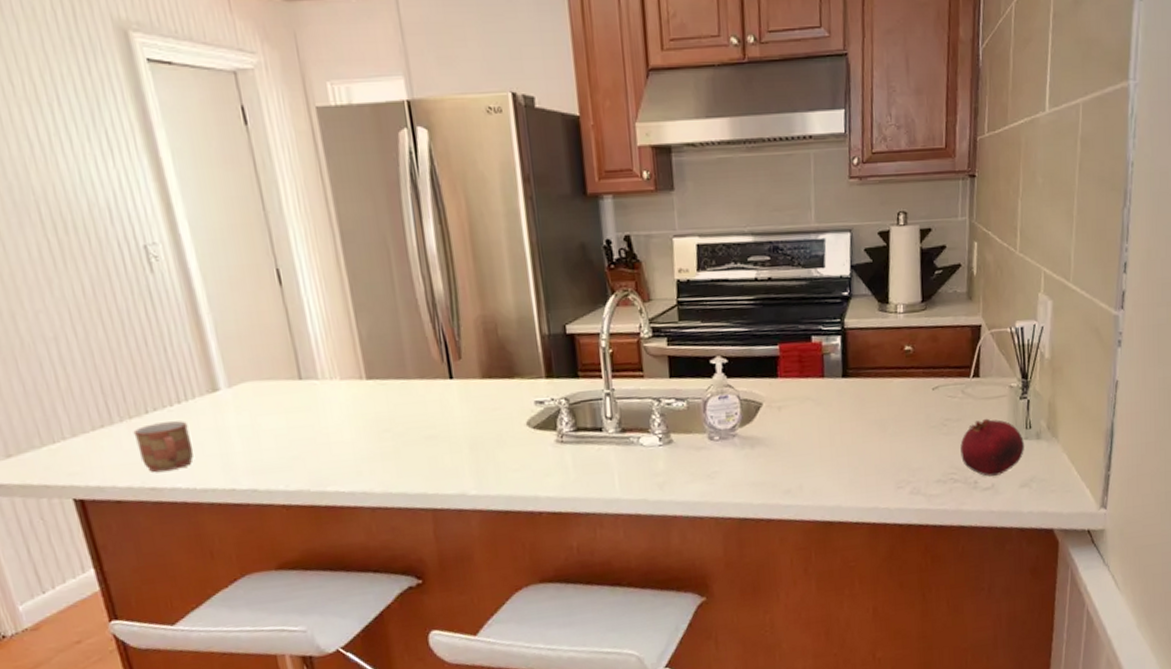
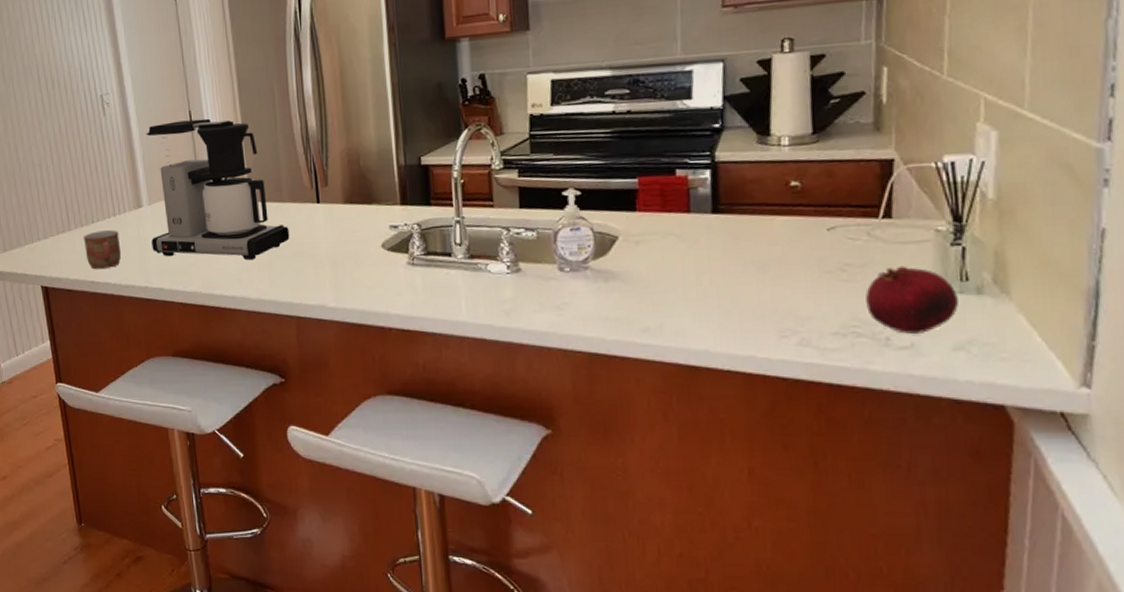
coffee maker: none [217,278,419,451] -> present [146,118,290,261]

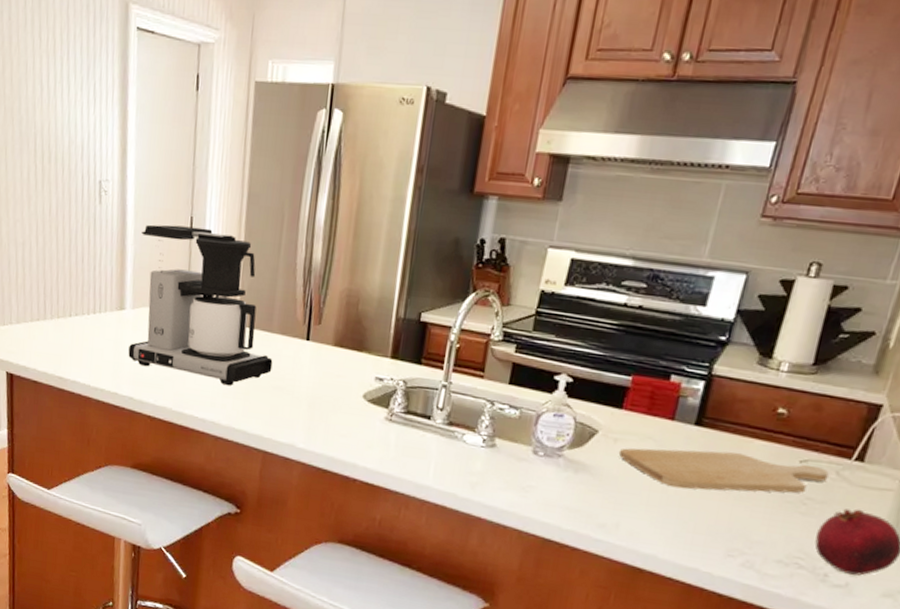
mug: present [83,230,122,270] -> none [57,325,96,367]
chopping board: none [643,231,860,279] -> present [618,448,829,493]

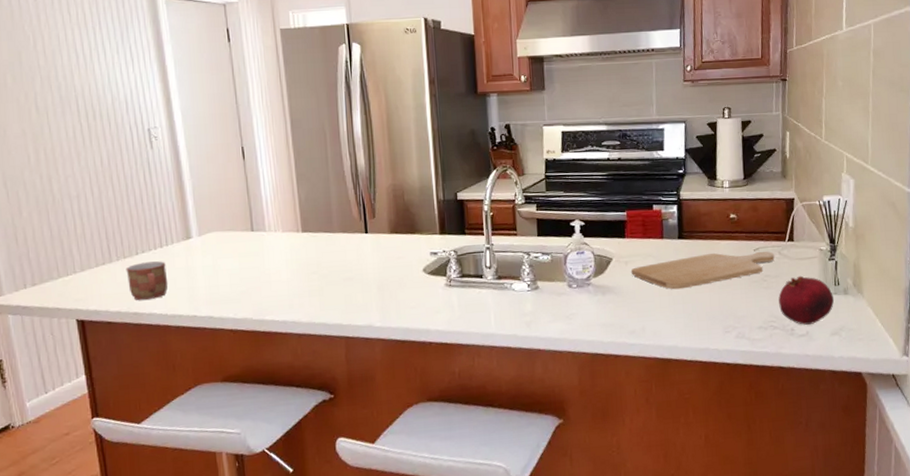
mug: none [57,325,96,367] -> present [125,261,168,301]
coffee maker: present [128,224,273,386] -> none [197,154,340,287]

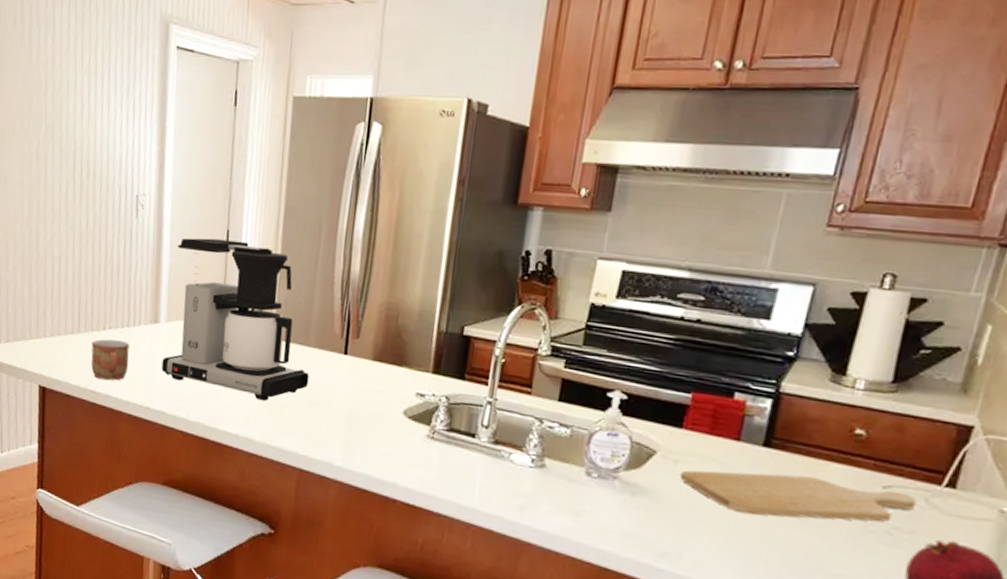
coffee maker: none [197,154,340,287] -> present [161,238,310,401]

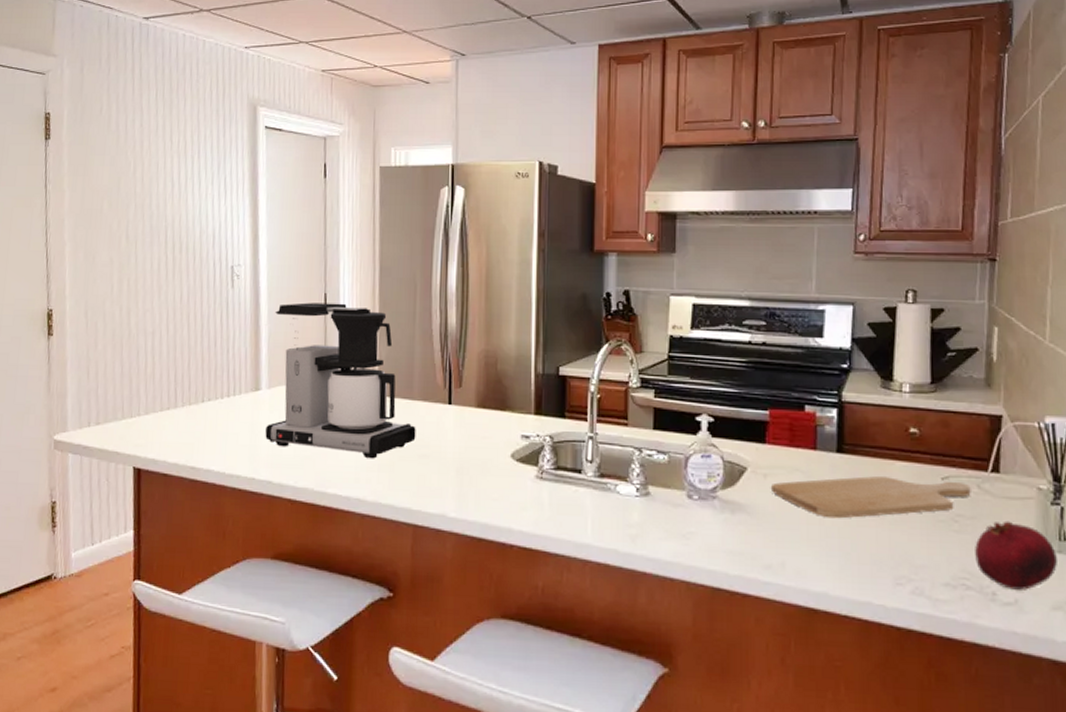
mug: present [91,339,130,381] -> none [189,411,231,455]

